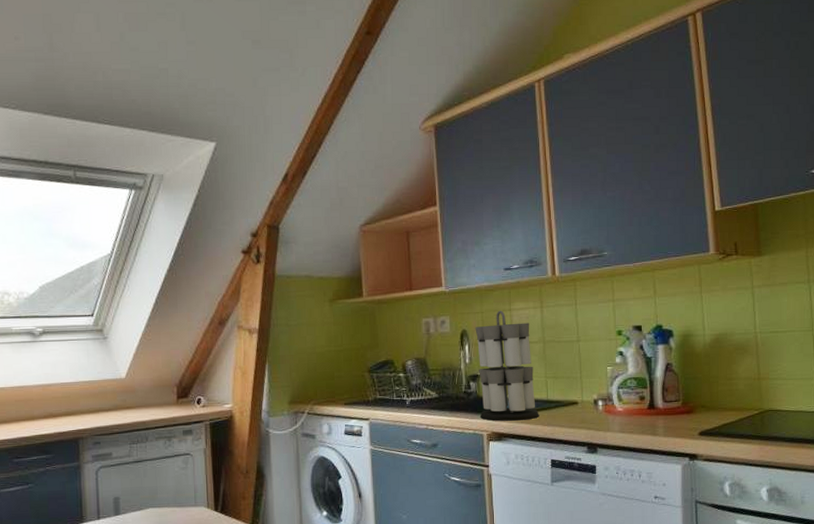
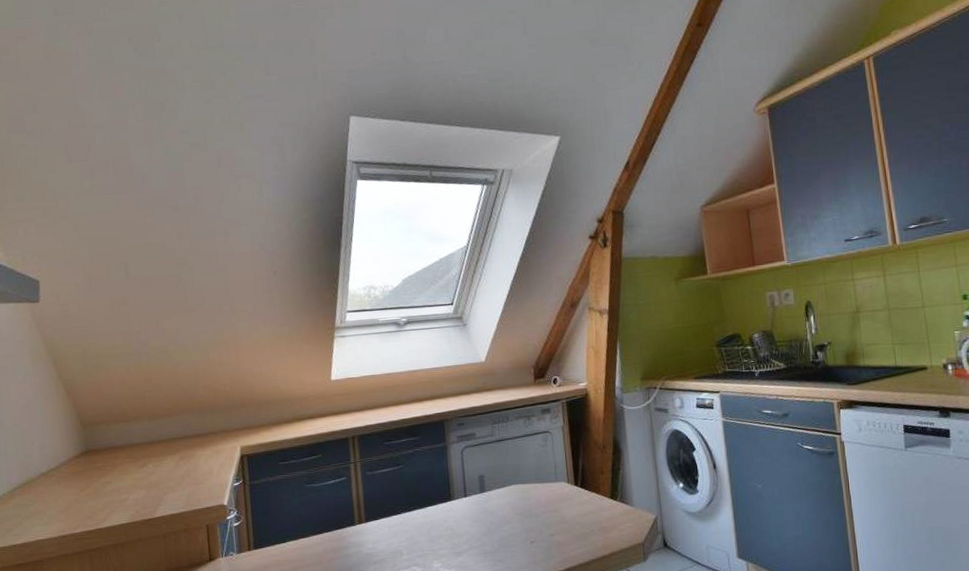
spice rack: present [475,310,539,421] -> none [819,280,889,389]

